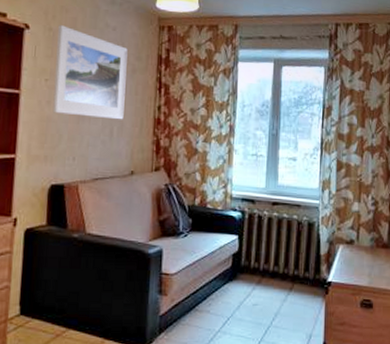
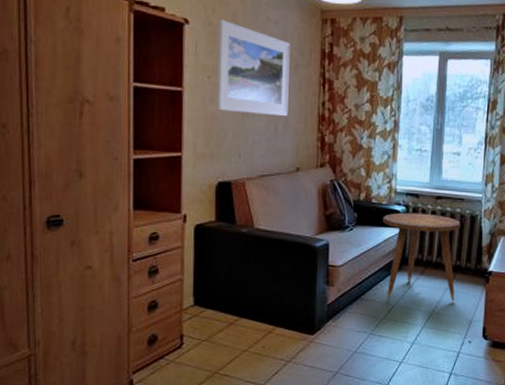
side table: none [218,218,298,314] -> present [382,212,461,302]

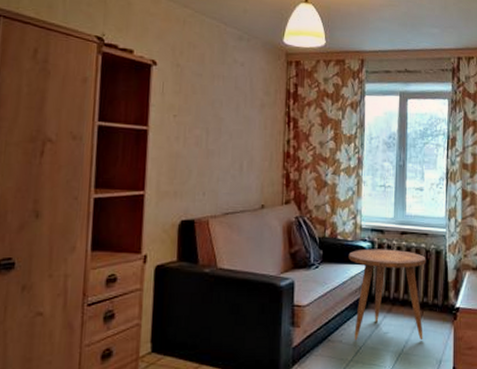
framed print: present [216,19,290,117] -> none [181,61,256,155]

